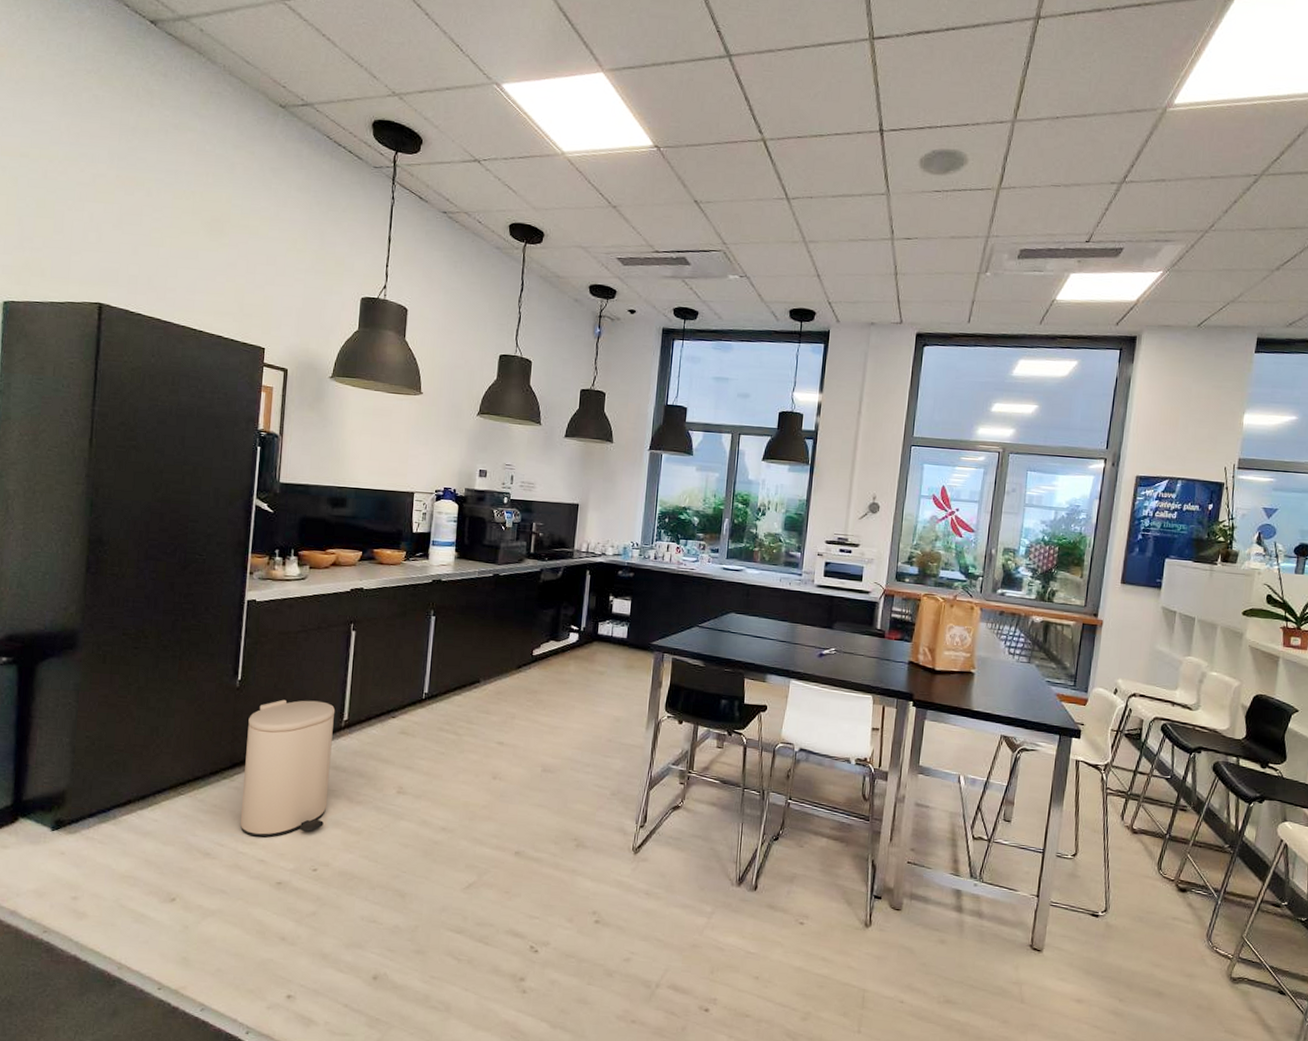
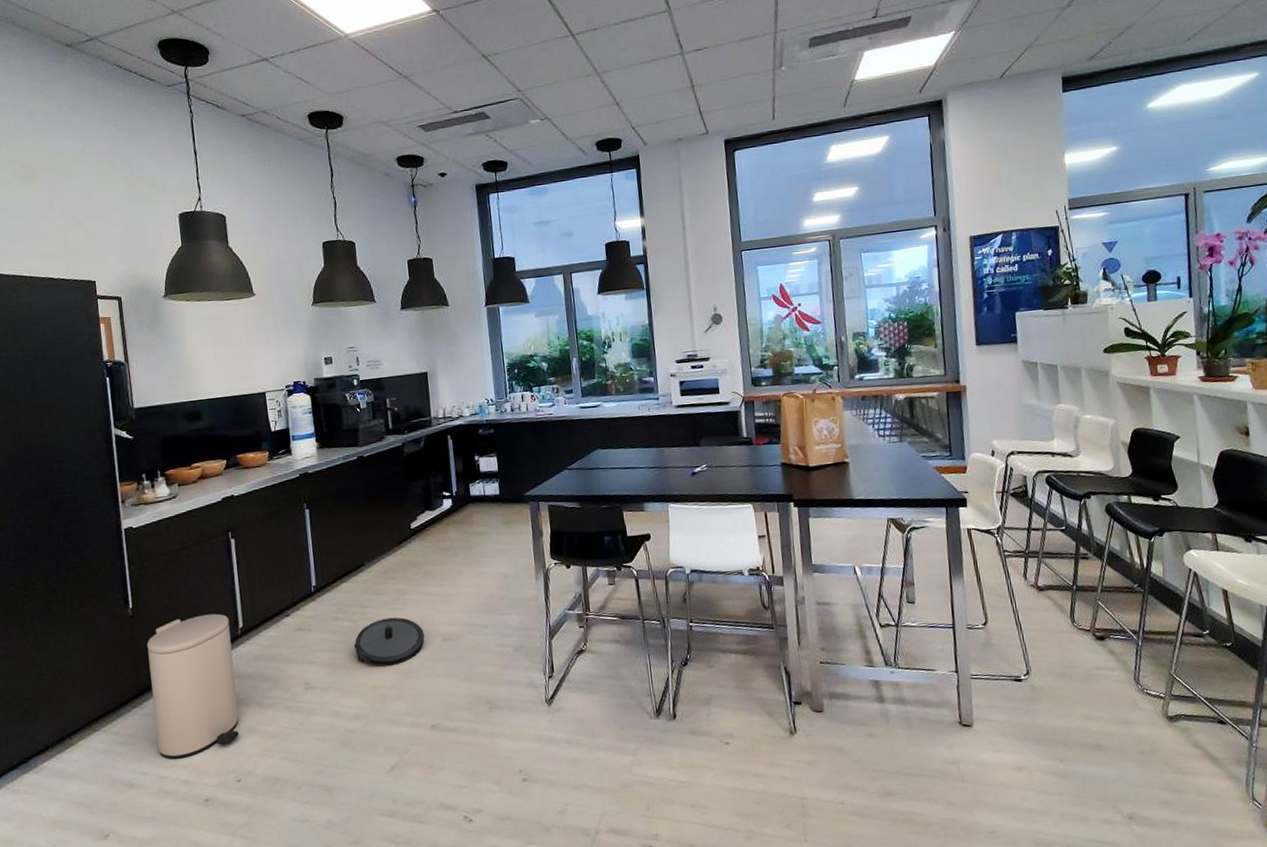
robot vacuum: none [454,738,526,787] -> present [353,617,425,667]

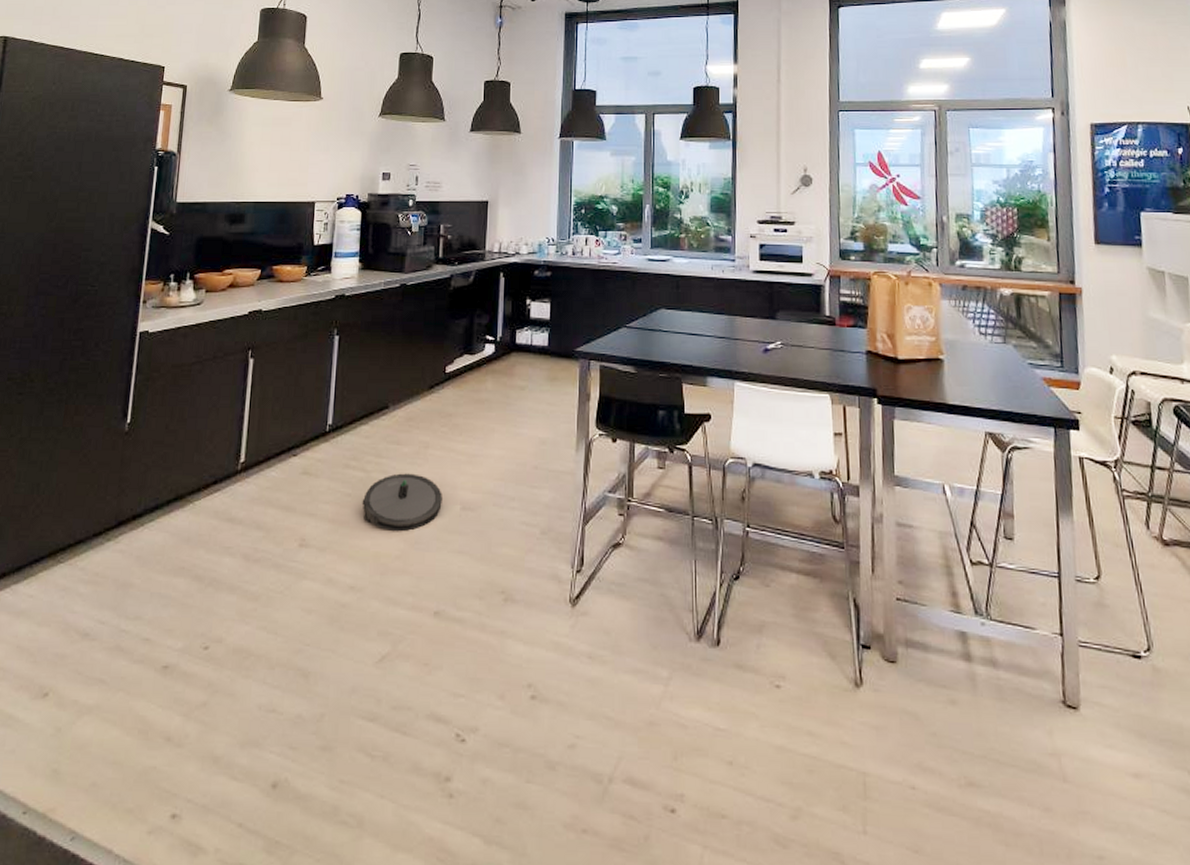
pedal bin: present [147,613,239,759] -> none [123,441,232,610]

